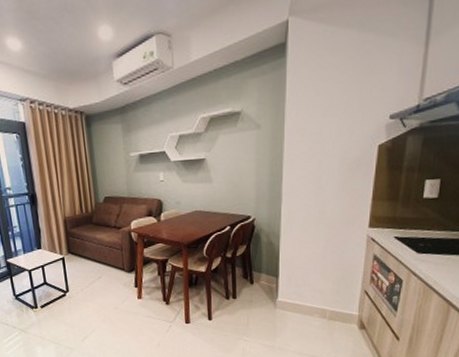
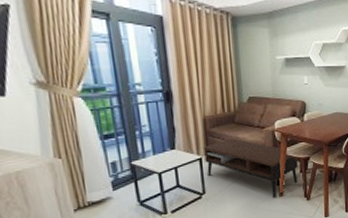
coffee table: none [65,238,156,300] -> present [204,138,298,198]

